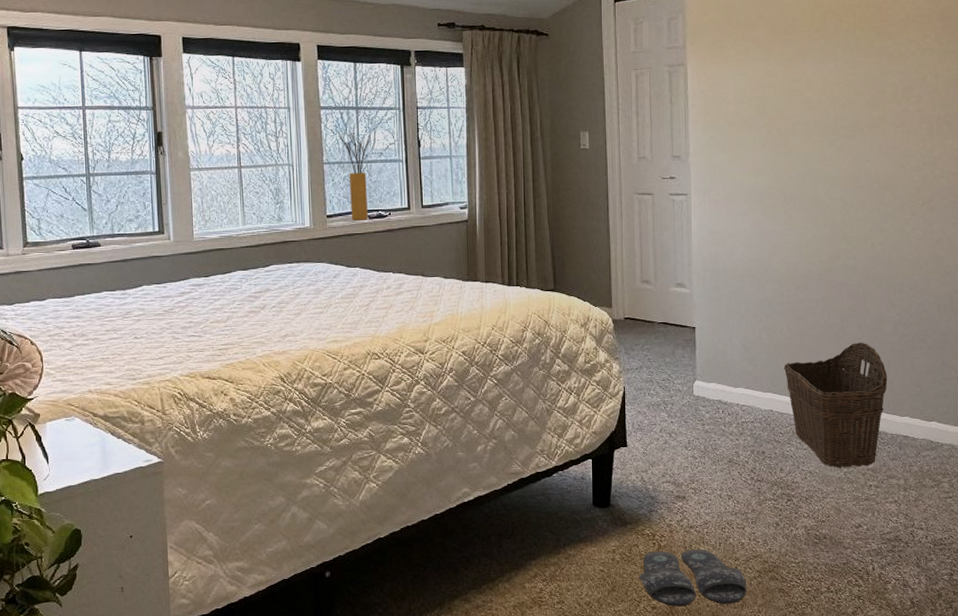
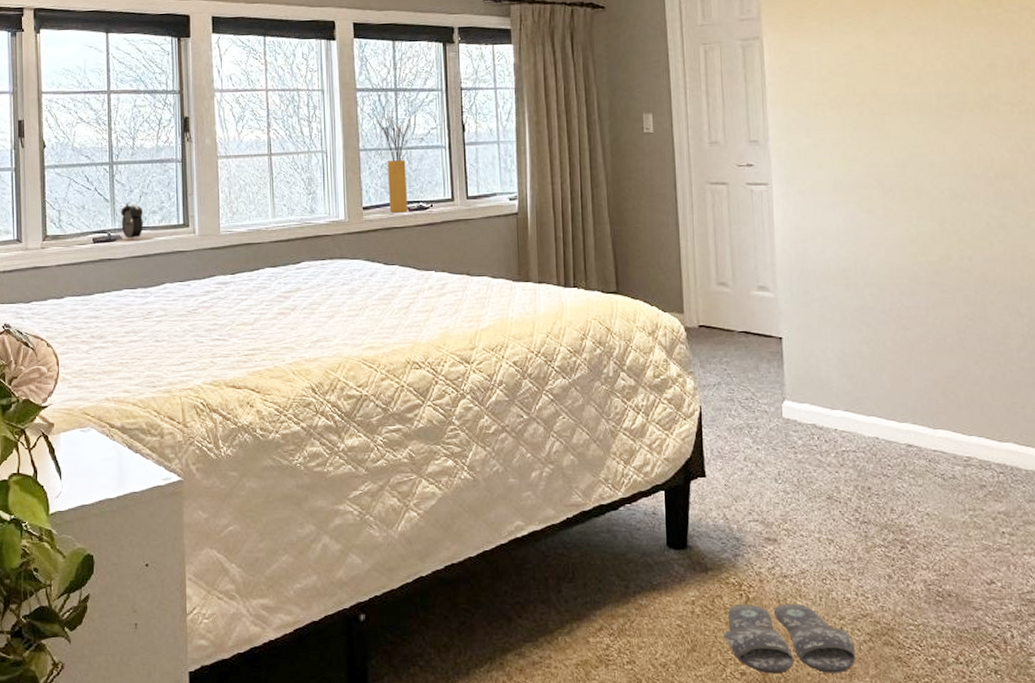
alarm clock: none [94,211,130,248] -> present [115,202,153,242]
wicker basket: present [783,342,888,468] -> none [889,357,1018,510]

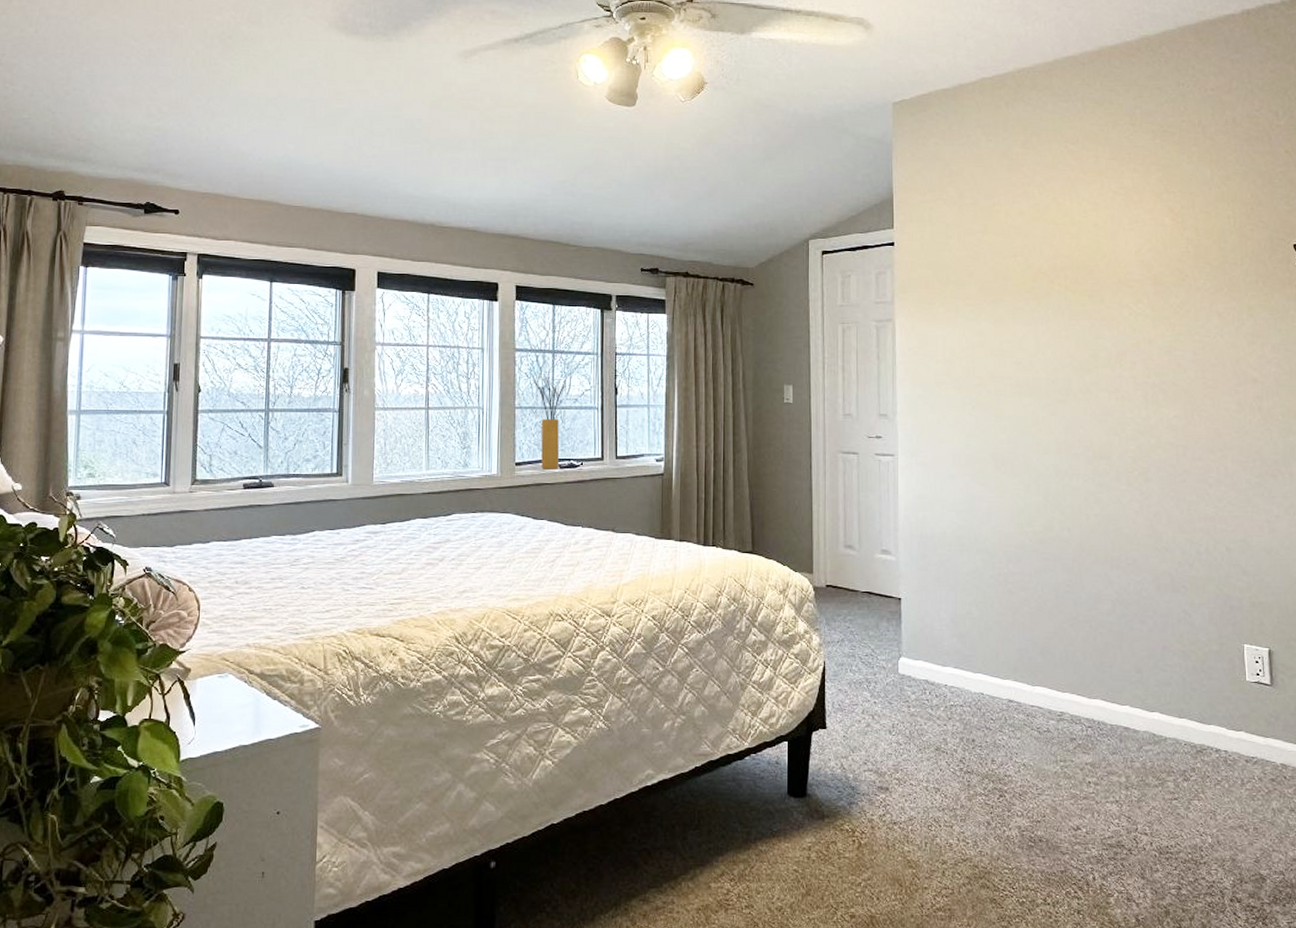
alarm clock: present [115,202,153,242] -> none [266,449,305,489]
slippers: present [724,604,856,674] -> none [837,849,955,916]

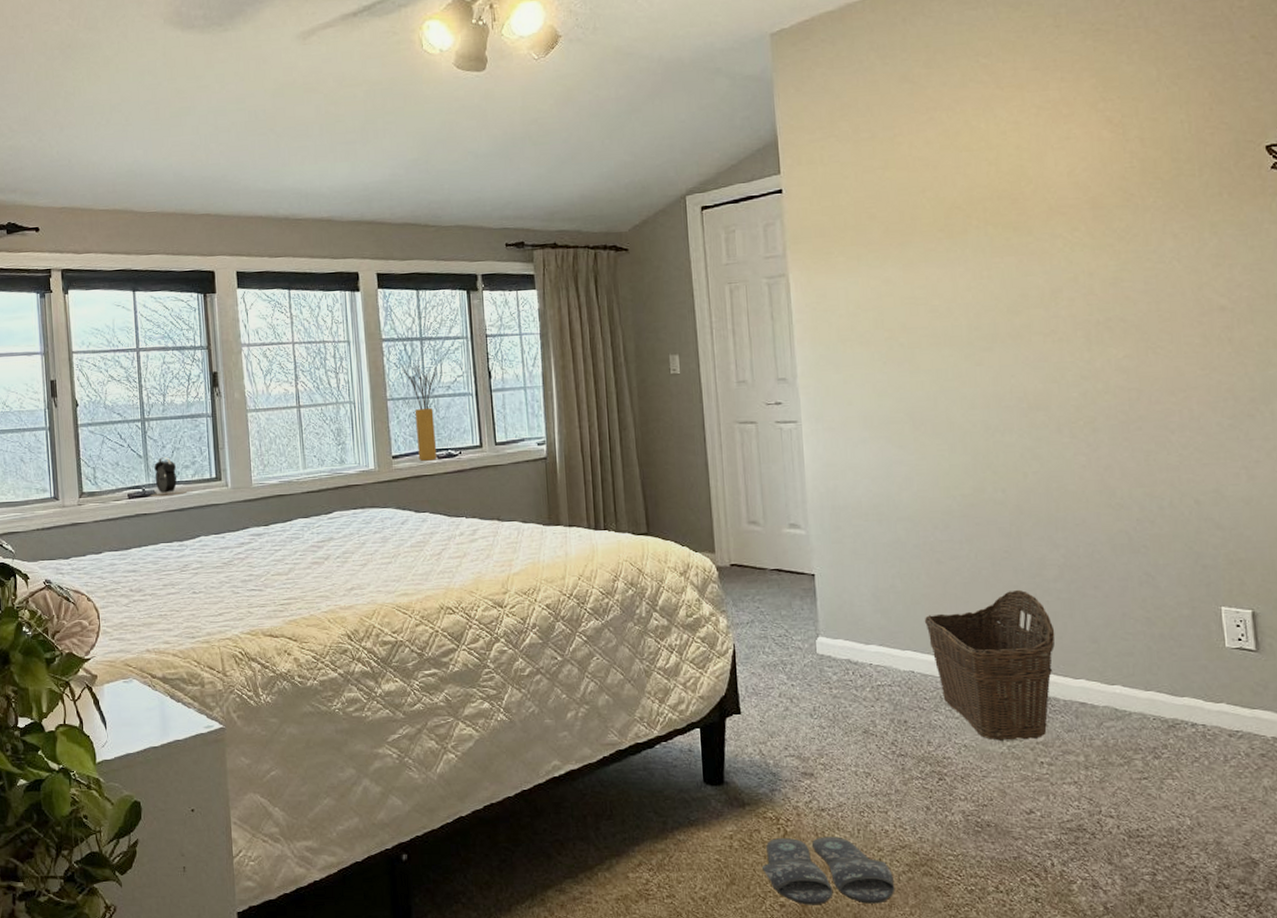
alarm clock: none [266,449,305,489] -> present [150,457,187,497]
slippers: none [837,849,955,916] -> present [762,836,895,905]
wicker basket: none [995,621,1106,761] -> present [924,589,1055,741]

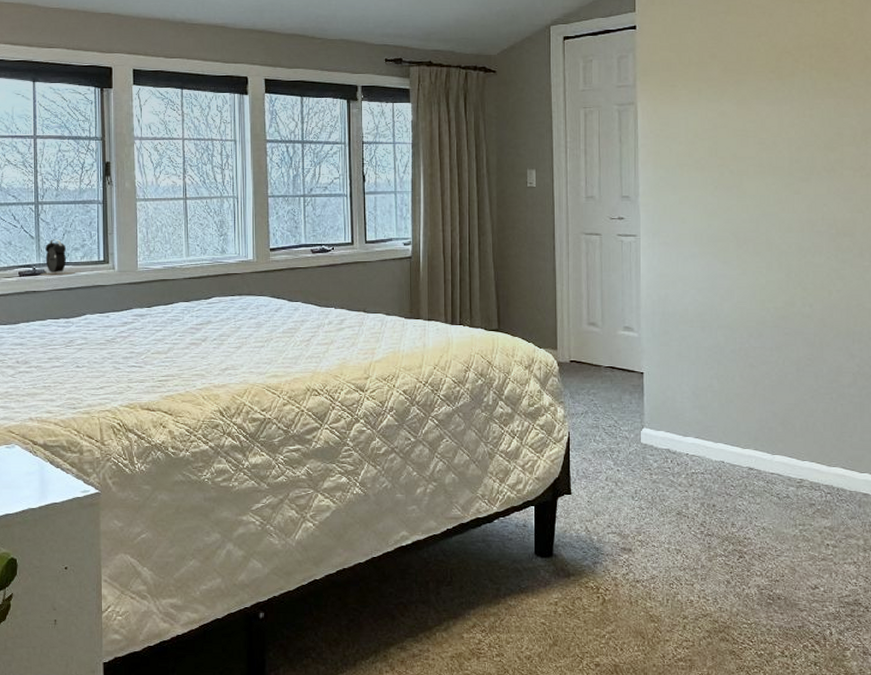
vase: present [400,363,438,461] -> none [282,164,316,254]
slippers: present [762,836,895,905] -> none [582,605,696,665]
wicker basket: present [924,589,1055,741] -> none [735,393,846,525]

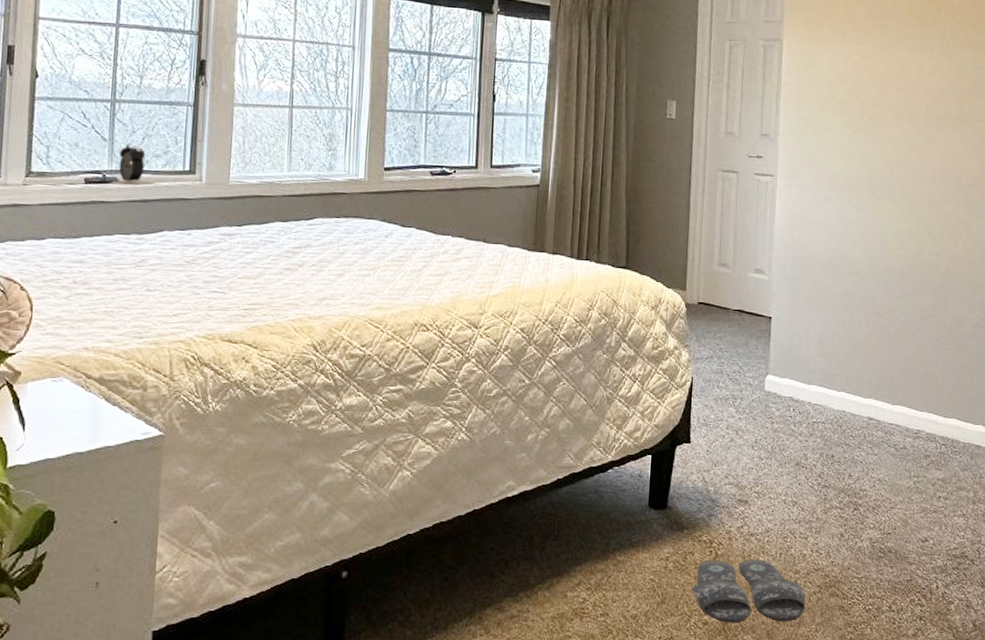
slippers: none [582,605,696,665] -> present [692,559,806,623]

